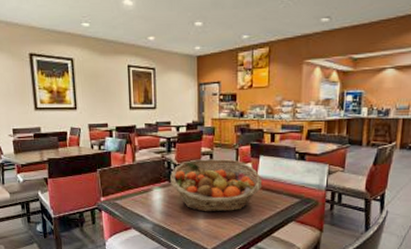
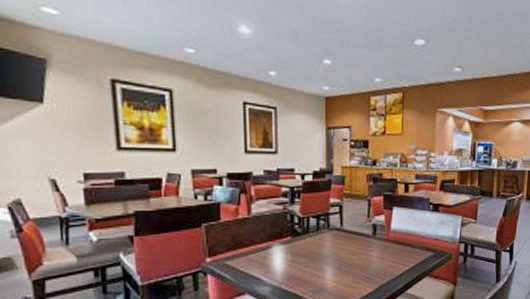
fruit basket: present [170,159,263,212] -> none [294,211,396,270]

